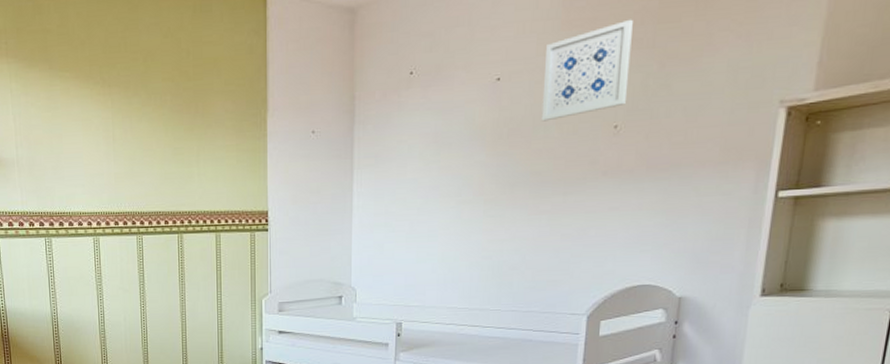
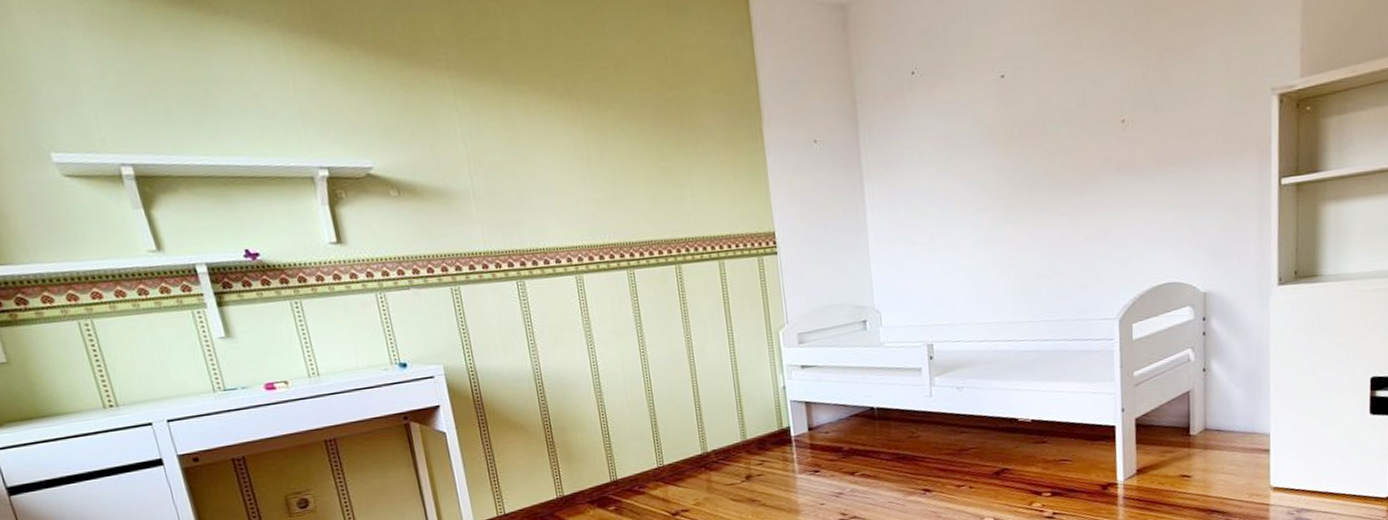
wall art: present [541,19,633,122] -> none [1046,10,1130,119]

